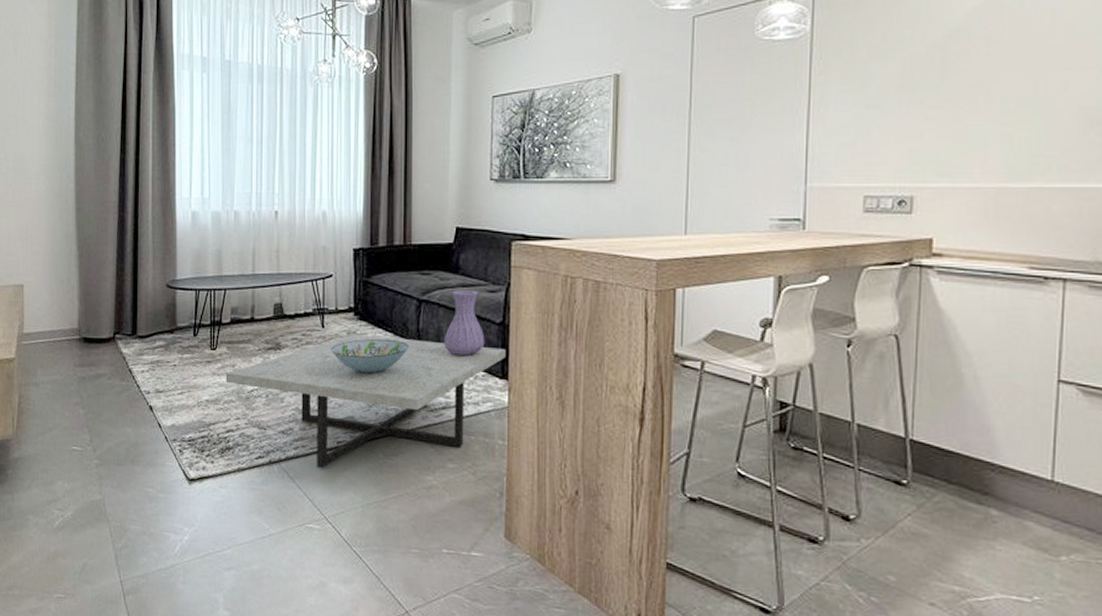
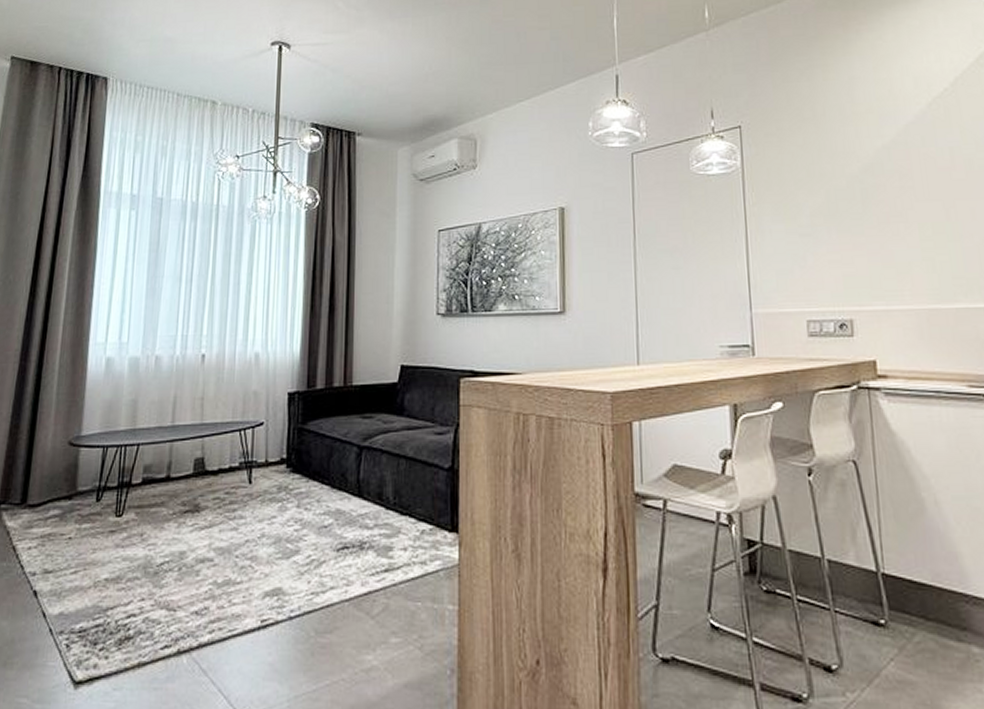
coffee table: present [225,333,507,468] -> none [131,488,456,654]
decorative bowl: present [330,338,408,374] -> none [257,493,347,535]
vase: present [443,290,485,356] -> none [386,433,432,507]

